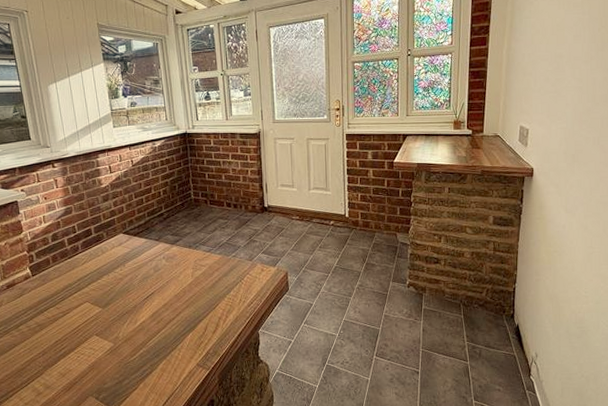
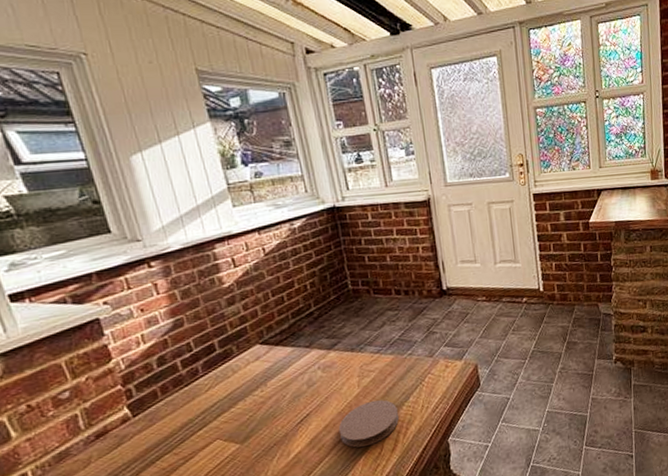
coaster: none [174,289,222,326] -> present [338,399,400,448]

